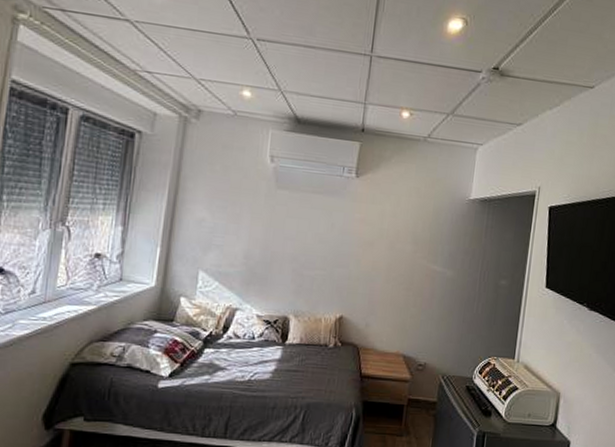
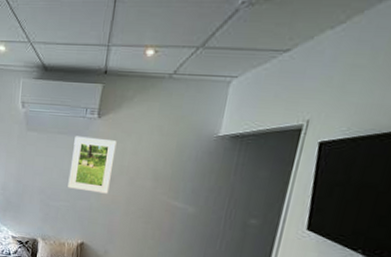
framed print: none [324,196,376,260] -> present [68,136,117,194]

